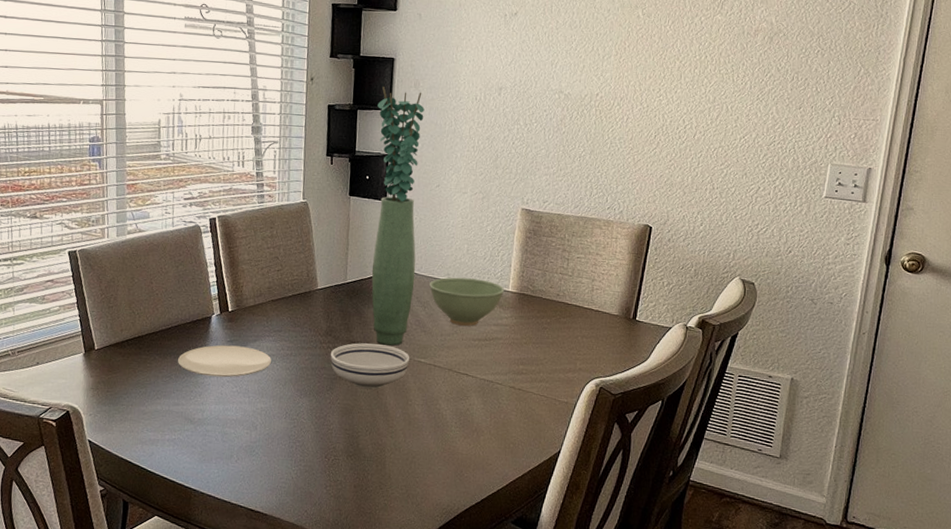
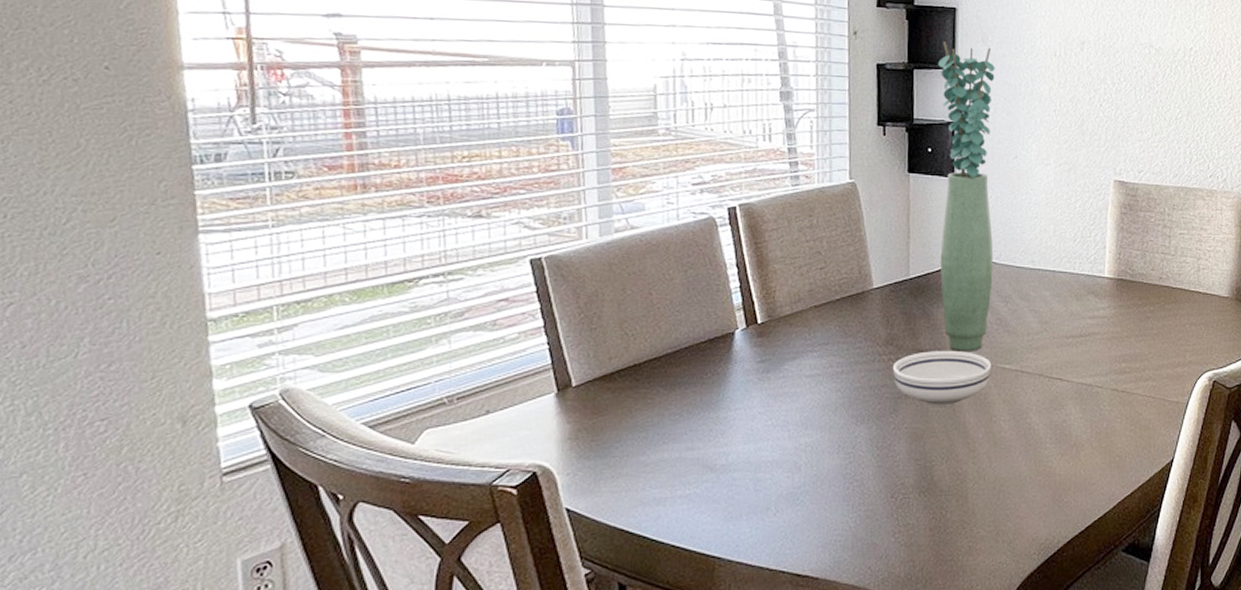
plate: present [178,345,271,378] -> none [690,367,817,409]
bowl: present [429,277,505,326] -> none [1011,264,1100,321]

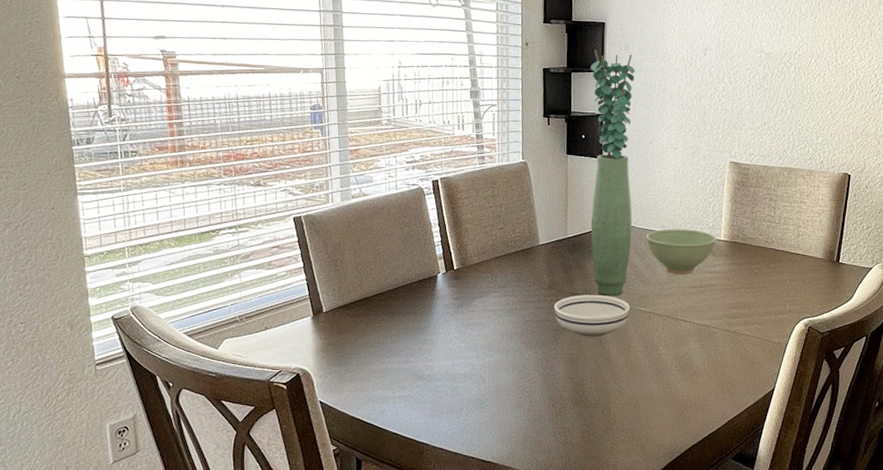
bowl: none [1011,264,1100,321] -> present [646,228,717,274]

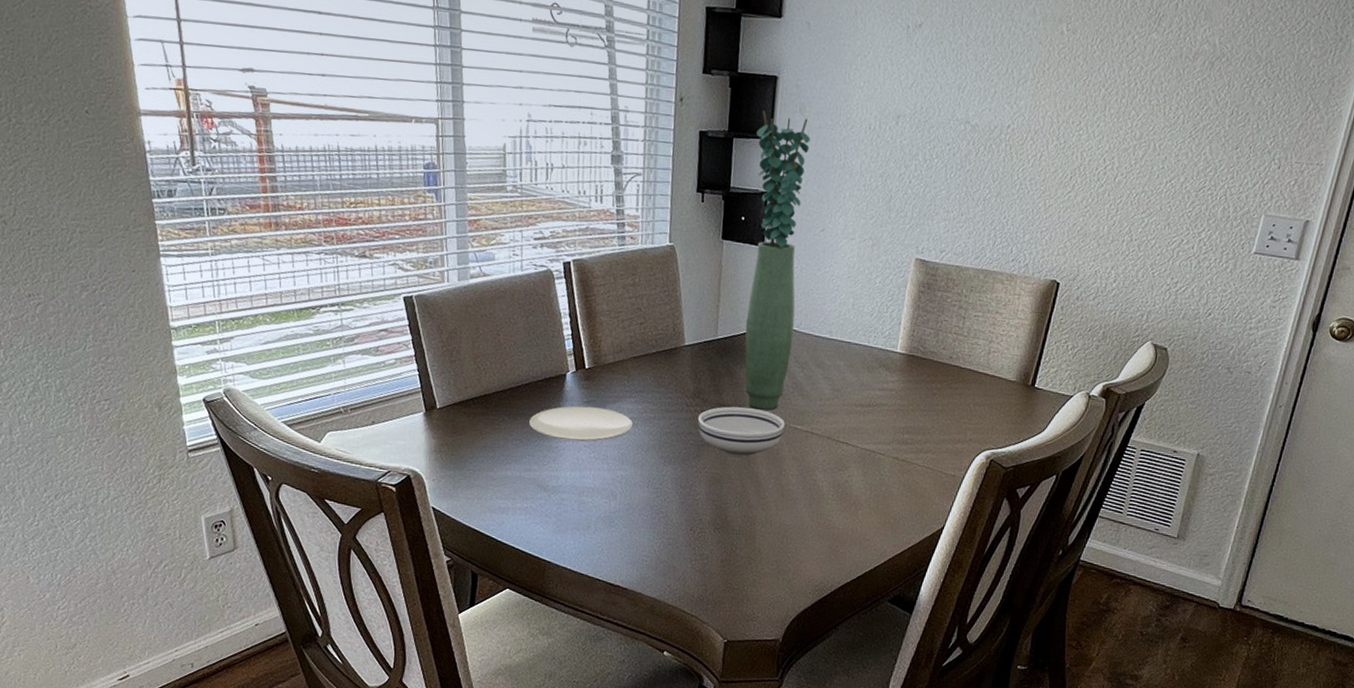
plate: none [406,302,497,334] -> present [529,406,633,442]
bowl: present [646,228,717,274] -> none [809,335,893,391]

